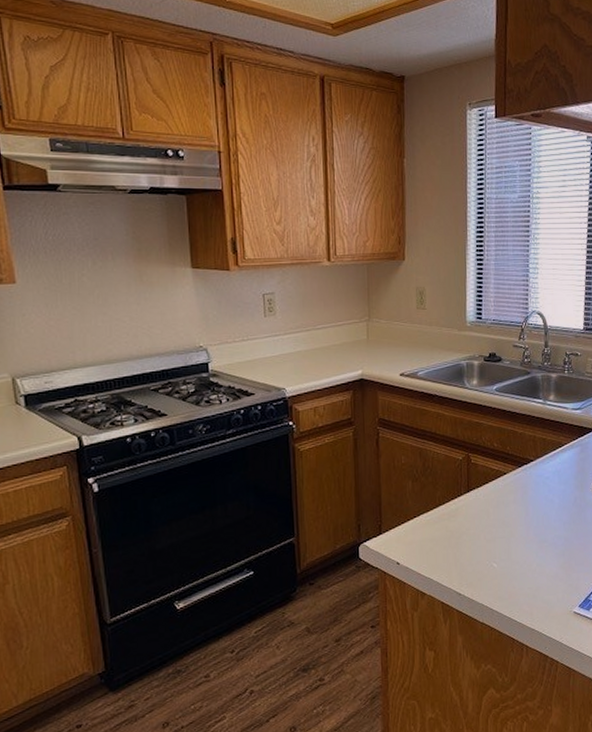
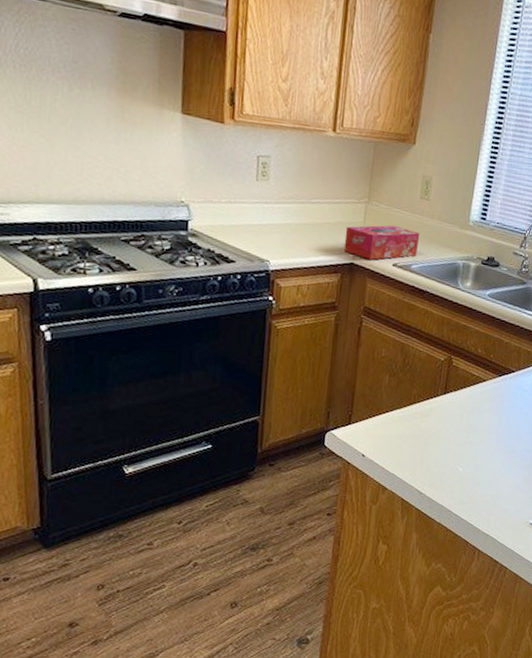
tissue box: none [351,337,422,373] -> present [343,225,420,260]

